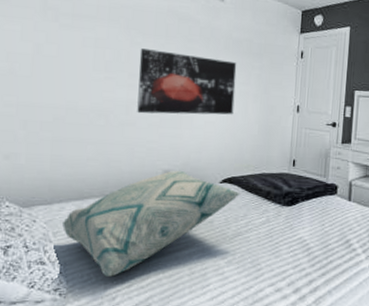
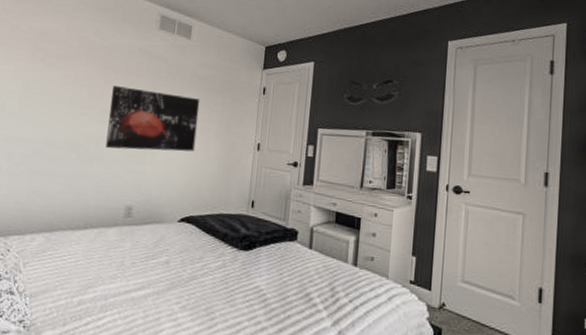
decorative pillow: present [62,170,241,277] -> none [32,206,198,313]

